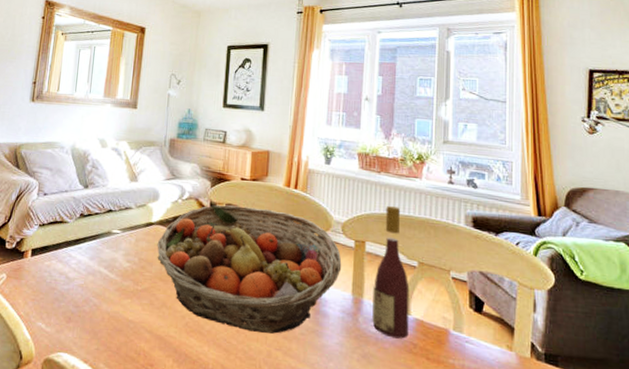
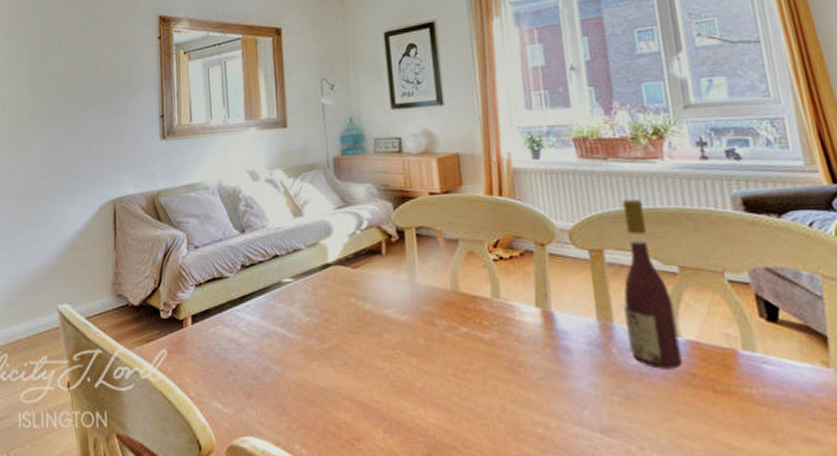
fruit basket: present [157,204,342,334] -> none [339,226,578,383]

